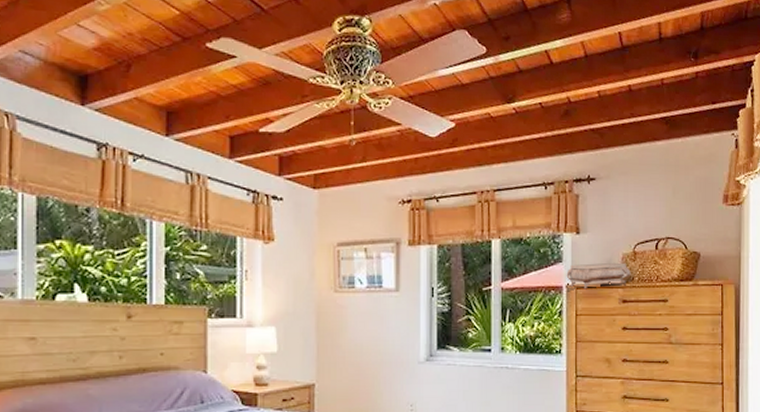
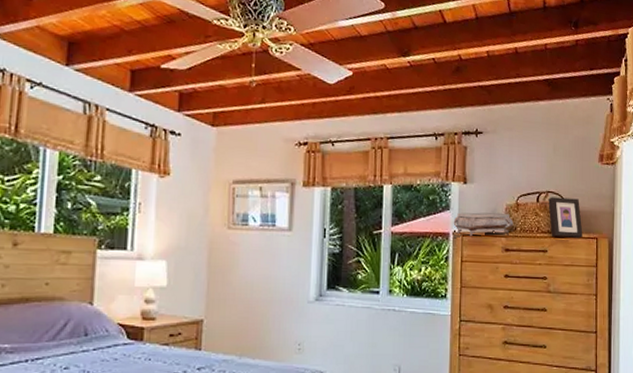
picture frame: none [668,243,707,287] -> present [548,197,583,239]

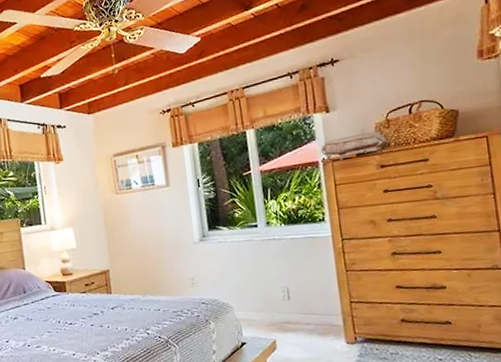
picture frame: present [548,197,583,239] -> none [422,101,469,146]

